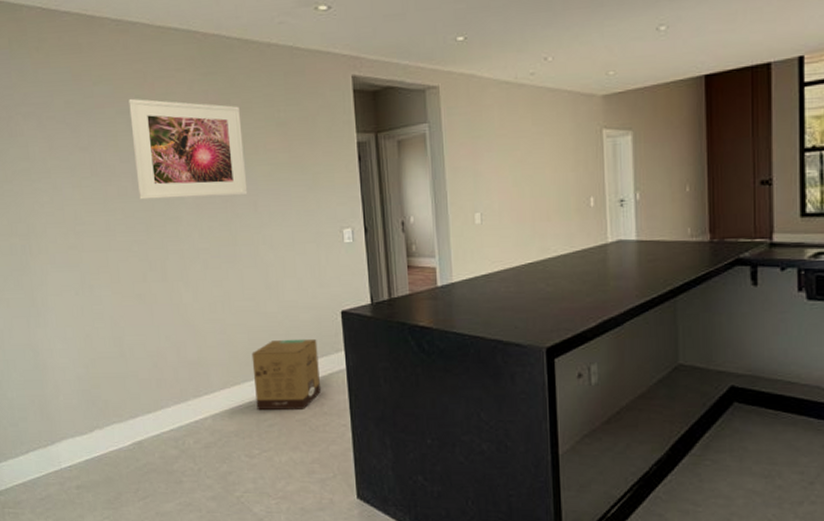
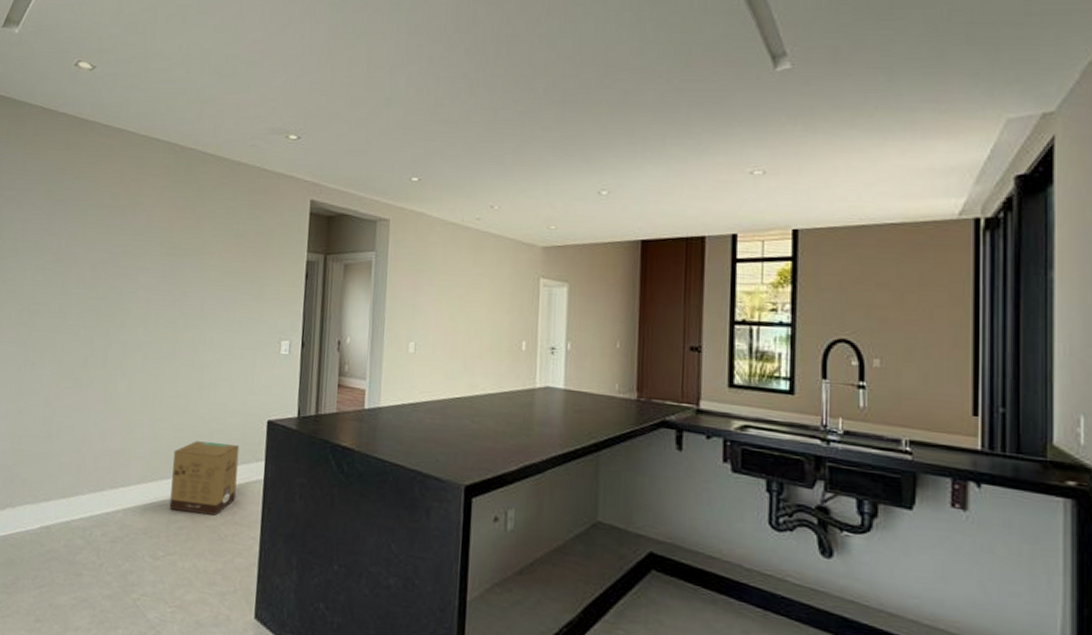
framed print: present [129,98,248,200] -> none [95,195,203,297]

